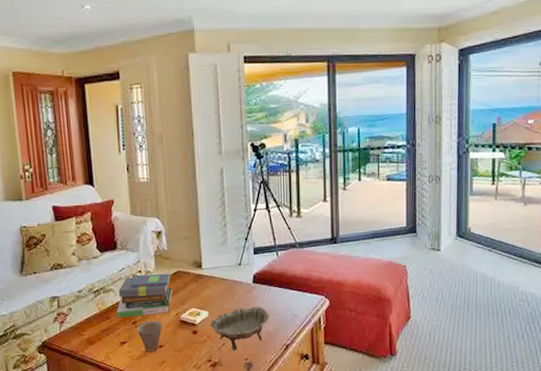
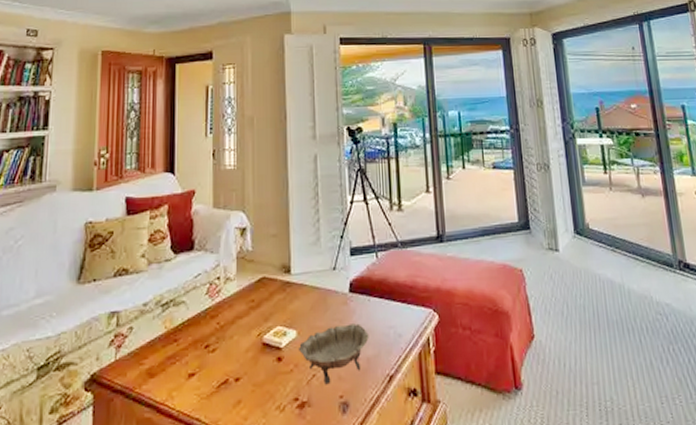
books: present [117,273,173,318] -> none [187,280,256,341]
cup: present [137,320,163,353] -> none [210,343,241,389]

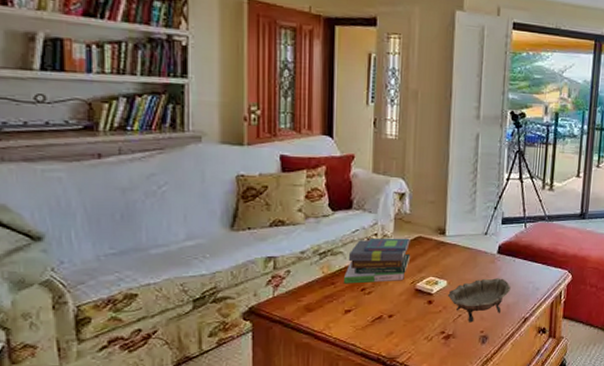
books: none [187,280,256,341] -> present [344,238,411,284]

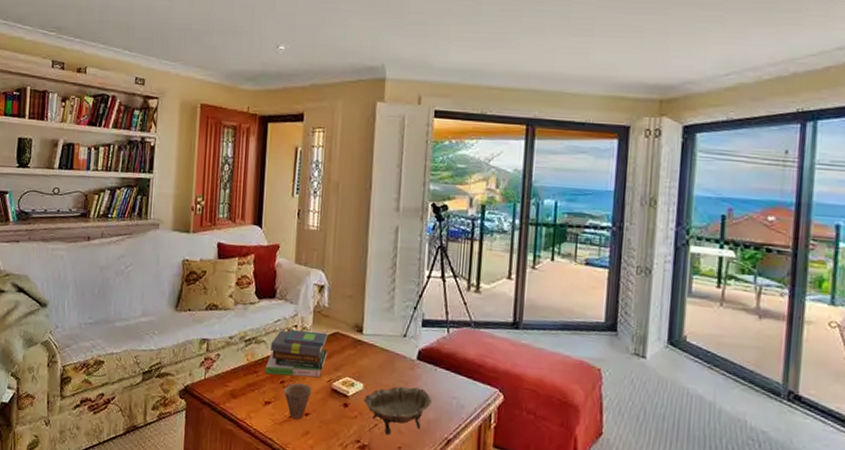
cup: none [365,287,395,323] -> present [284,382,312,420]

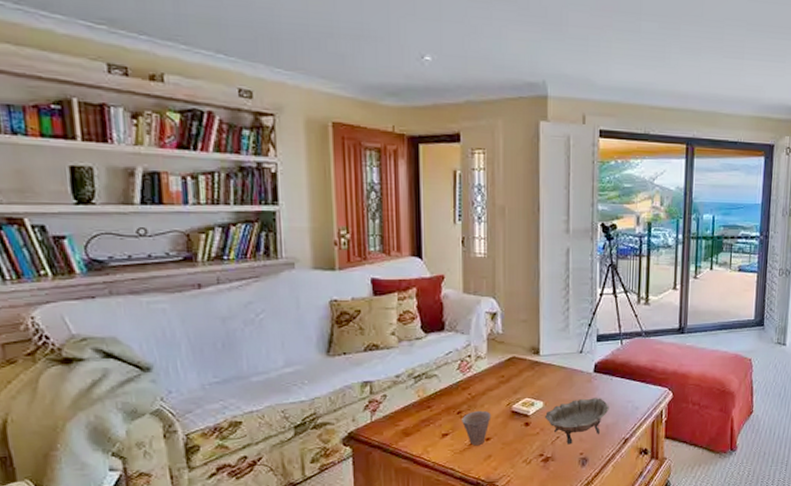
books: present [265,329,328,378] -> none [440,359,506,407]

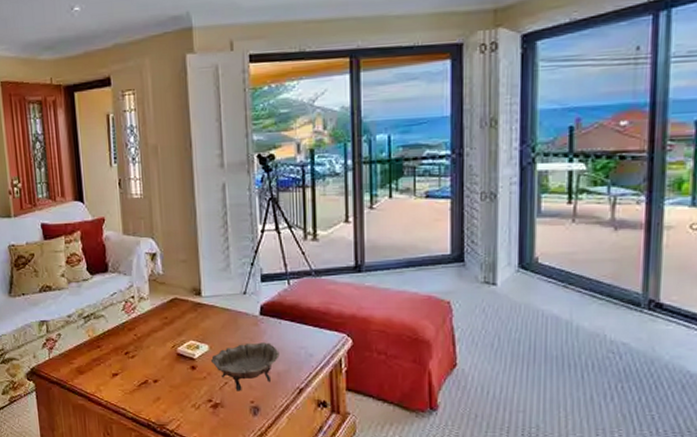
cup: present [462,410,491,446] -> none [129,351,158,387]

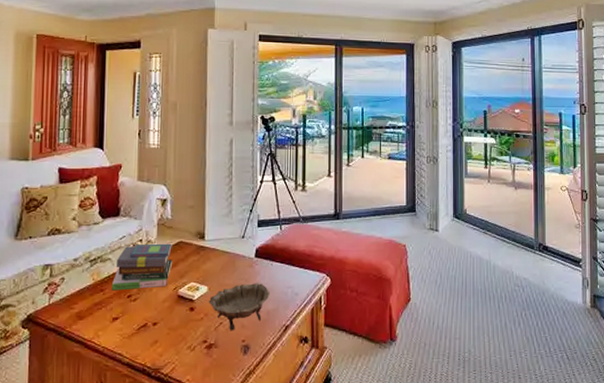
books: none [108,300,169,347] -> present [112,243,173,291]

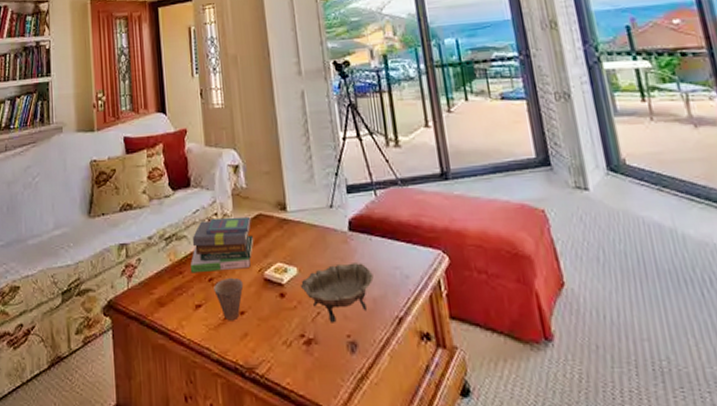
cup: none [131,294,159,331] -> present [214,277,244,321]

